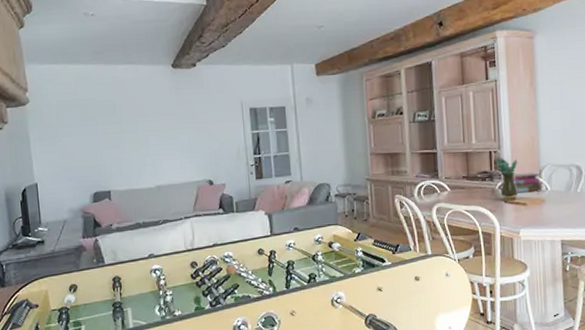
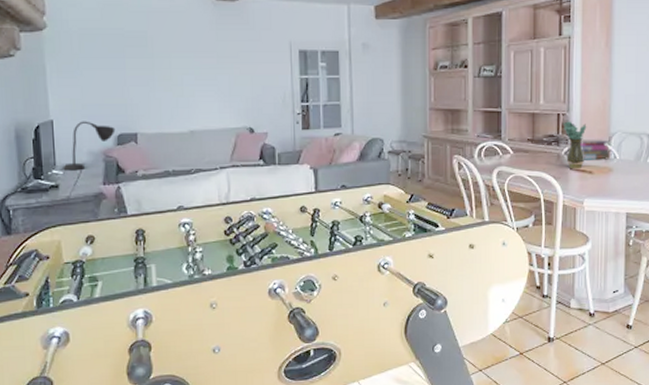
desk lamp: none [46,182,92,228] -> present [61,121,116,171]

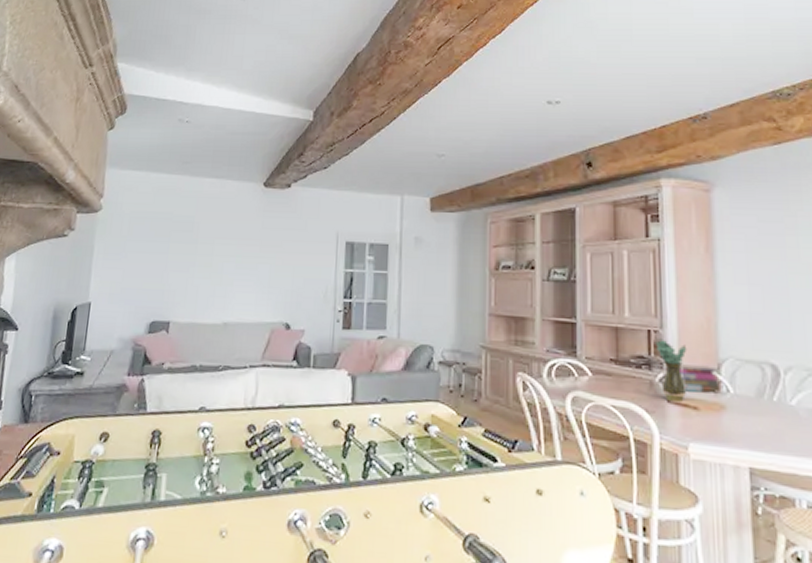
desk lamp: present [61,121,116,171] -> none [90,305,149,358]

